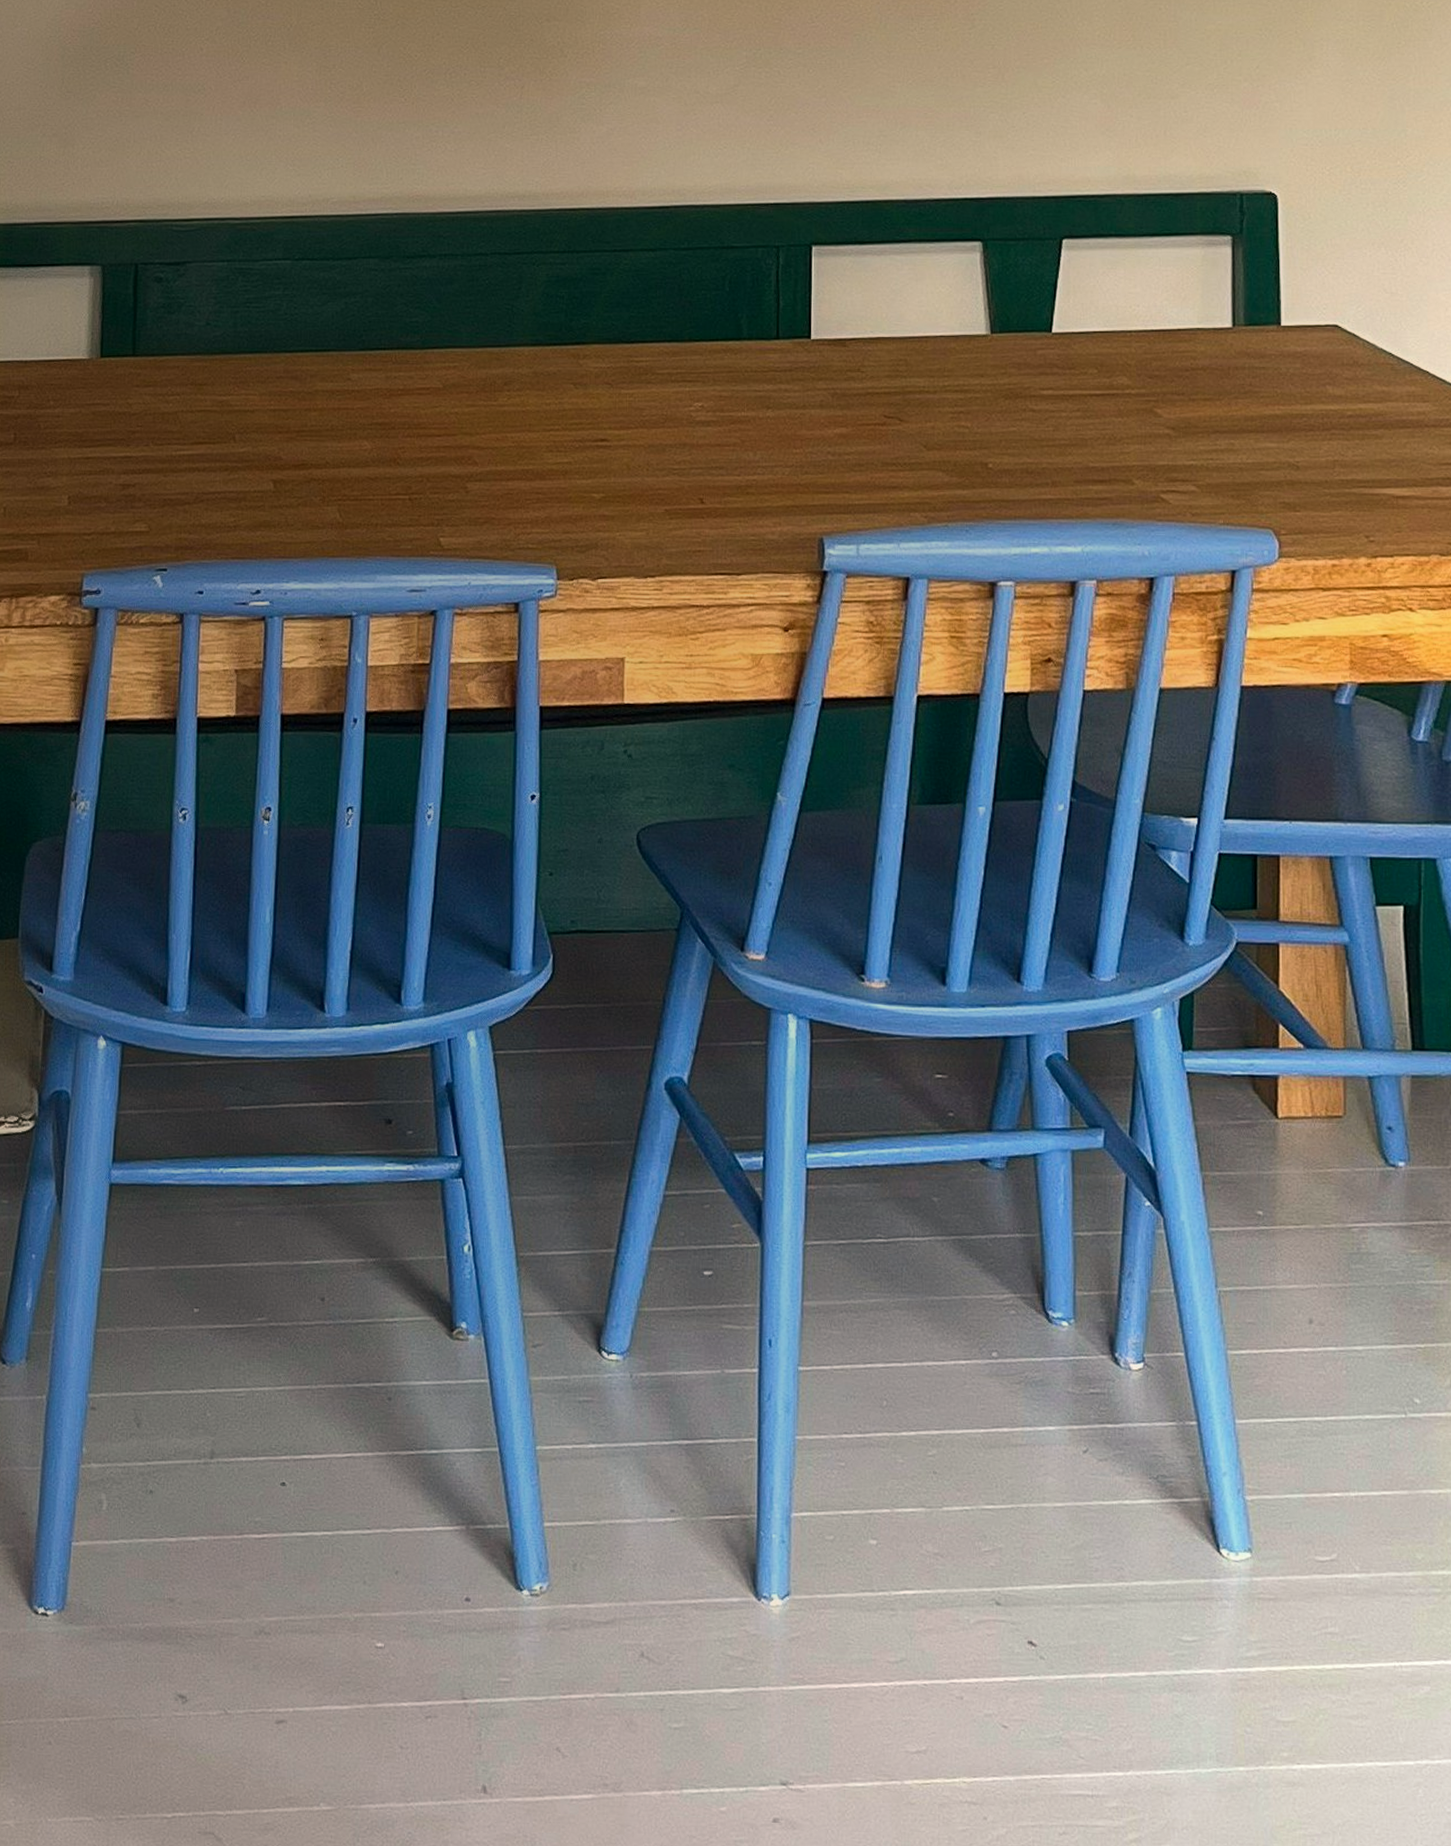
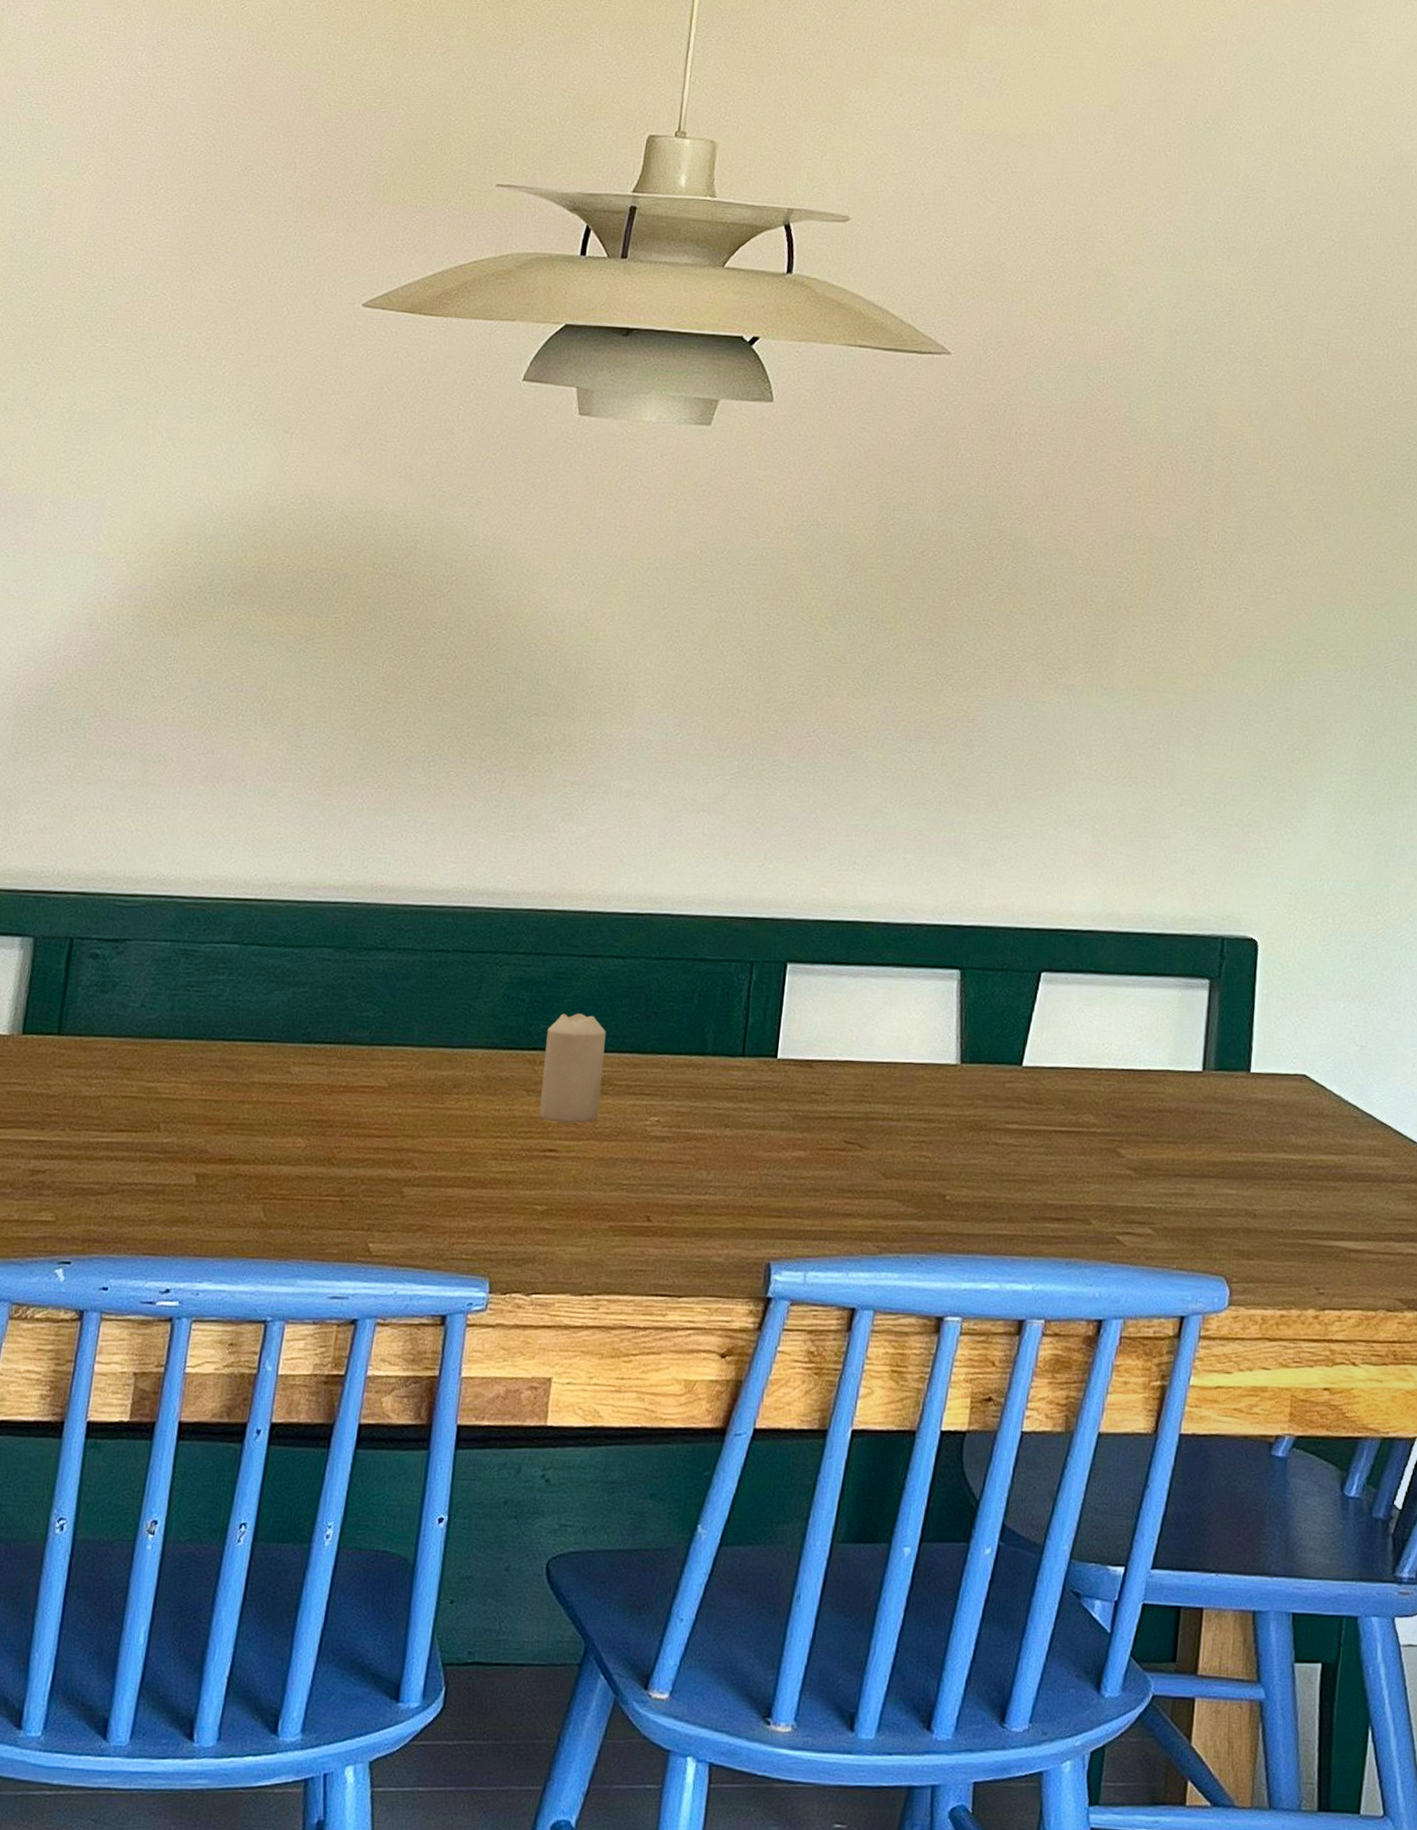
candle: none [588,307,644,413] -> present [539,1013,606,1124]

